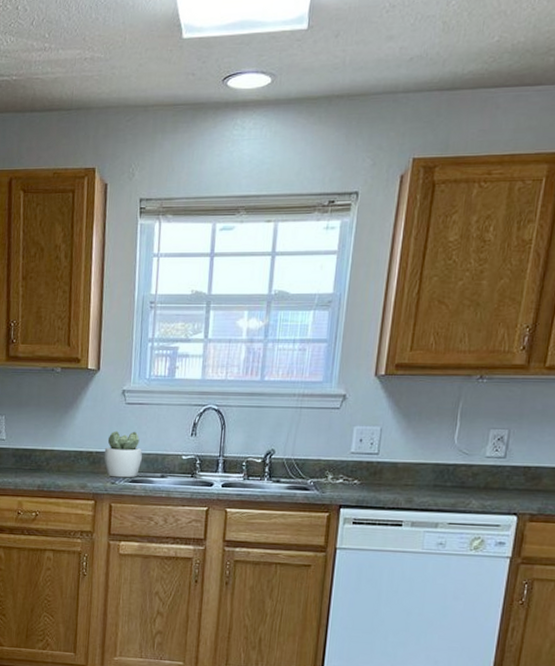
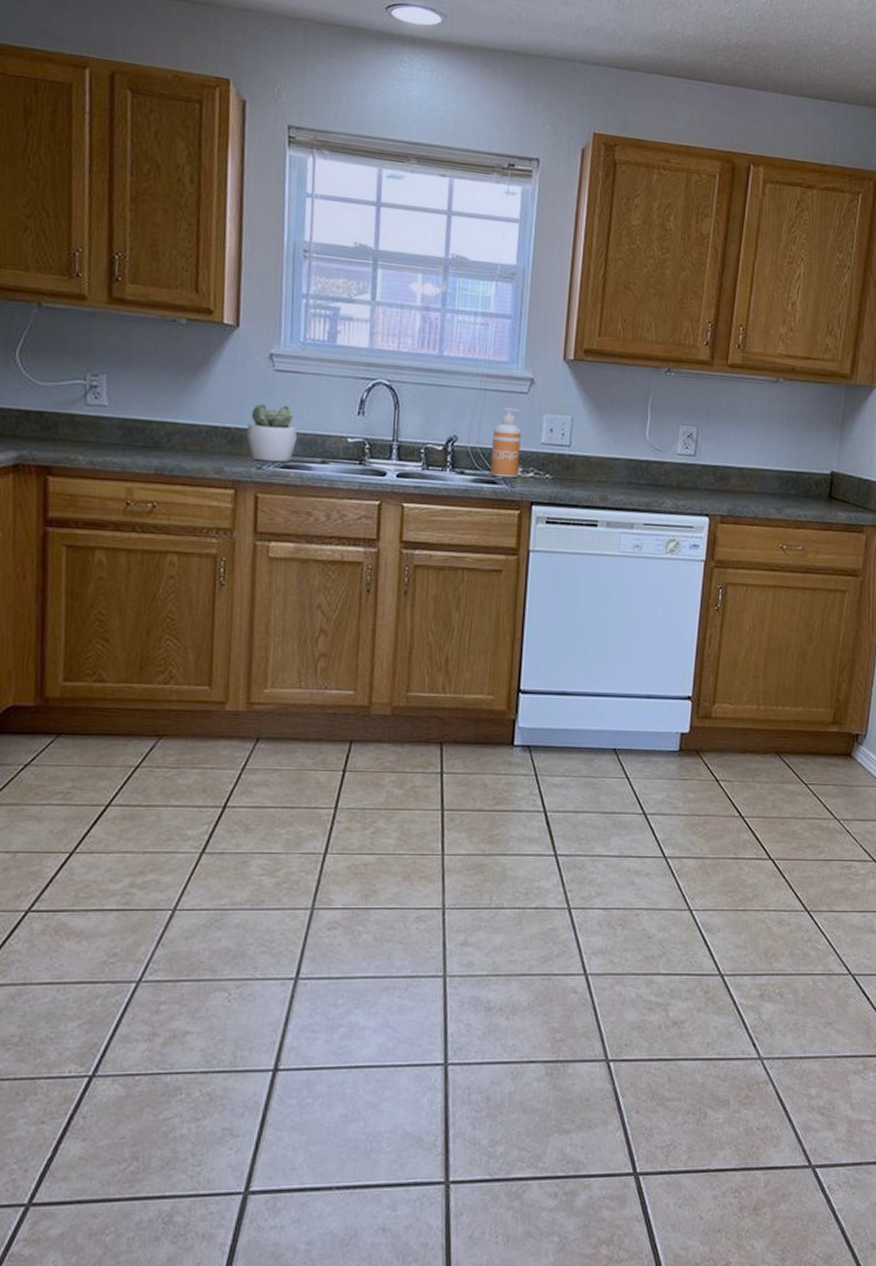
soap dispenser: none [302,422,334,485] -> present [490,408,522,478]

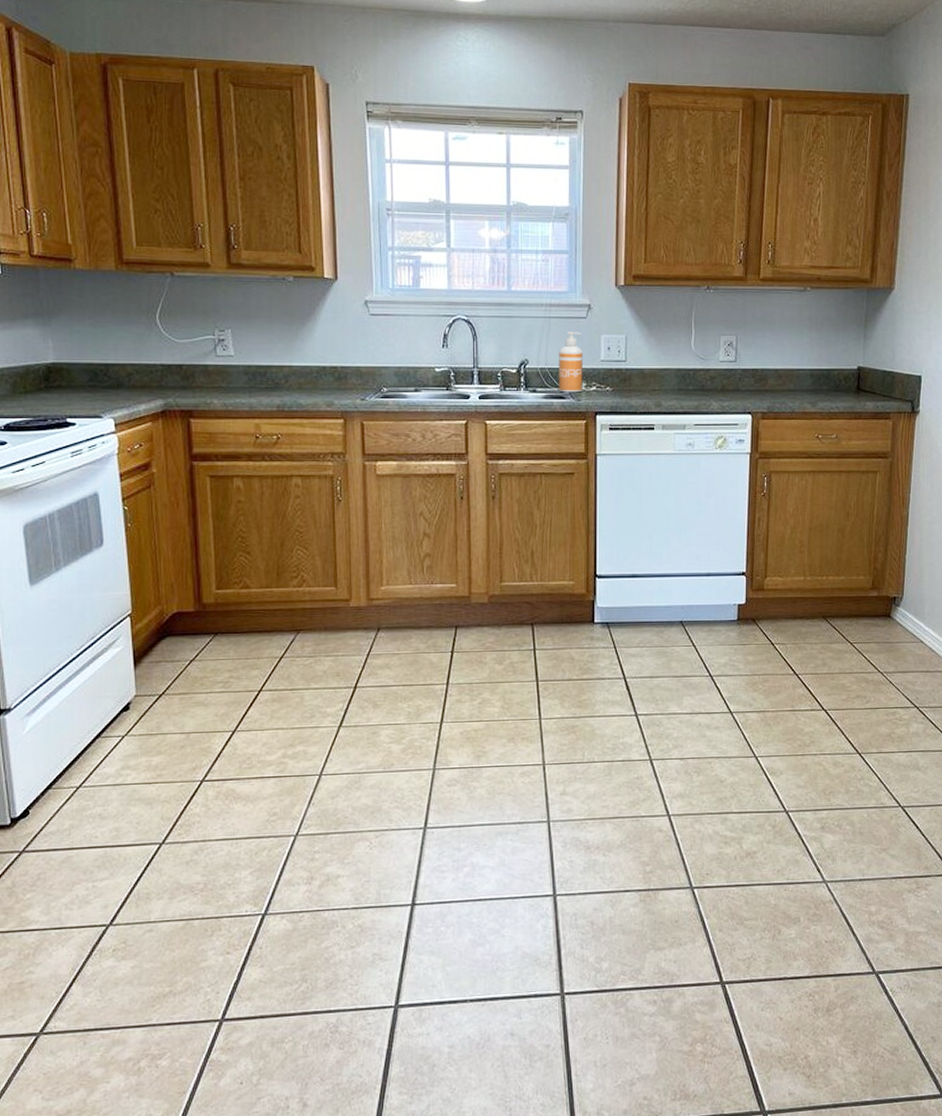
succulent plant: present [246,403,298,463] -> none [350,343,393,393]

